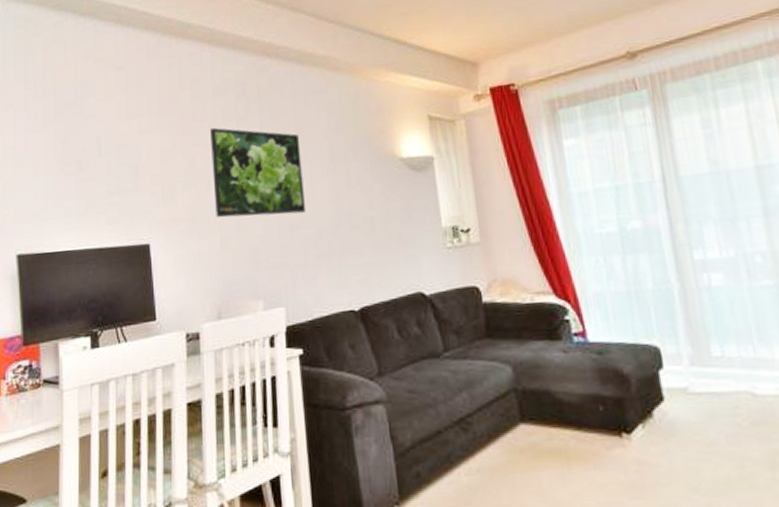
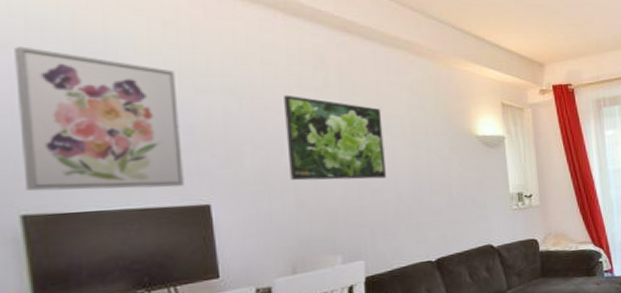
wall art: none [17,104,130,233] -> present [14,46,184,192]

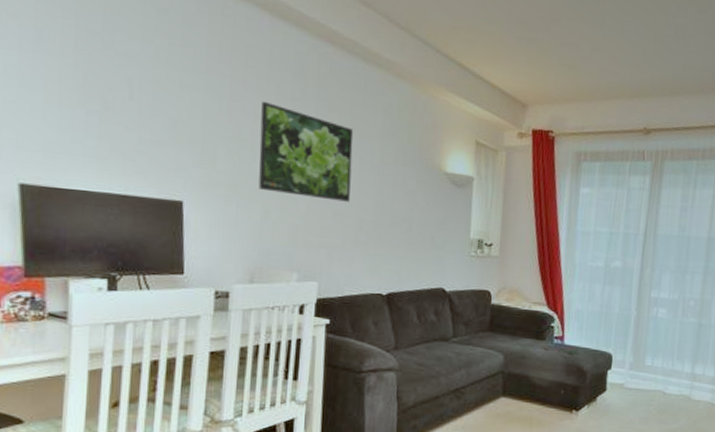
wall art: present [14,46,184,192] -> none [24,17,164,180]

